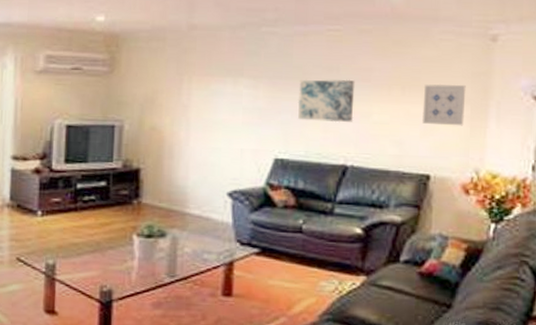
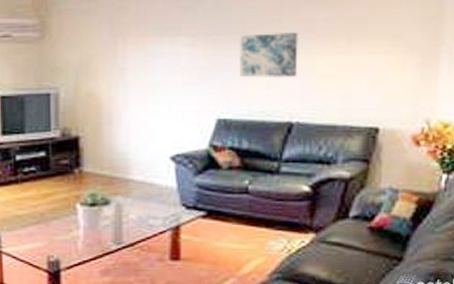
wall art: present [422,83,466,126] -> none [370,30,416,75]

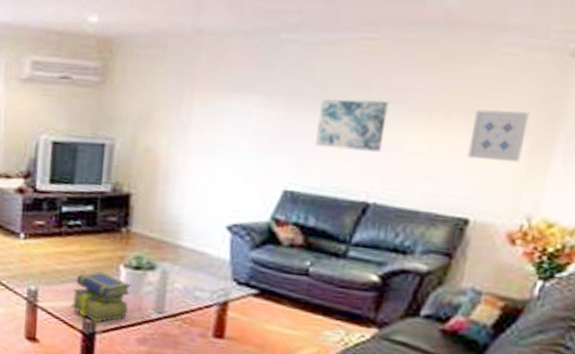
stack of books: none [33,212,89,261] -> present [70,271,131,323]
wall art: none [370,30,416,75] -> present [467,109,530,163]

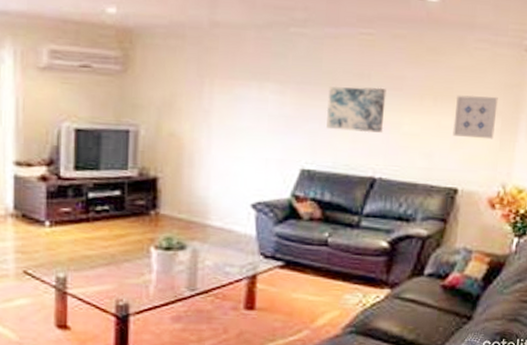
stack of books: present [70,271,131,323] -> none [102,254,162,305]

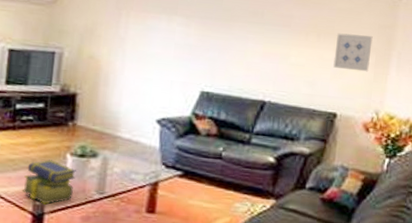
stack of books: none [102,254,162,305] -> present [22,159,76,205]
wall art: present [326,86,386,133] -> none [224,21,277,62]

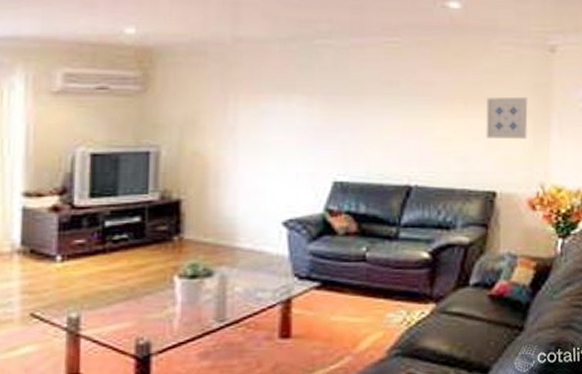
stack of books: present [22,159,76,205] -> none [120,286,187,343]

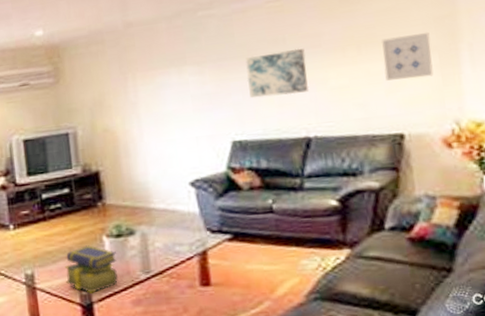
stack of books: none [120,286,187,343] -> present [65,245,119,293]
wall art: none [356,94,416,140] -> present [245,48,309,99]

